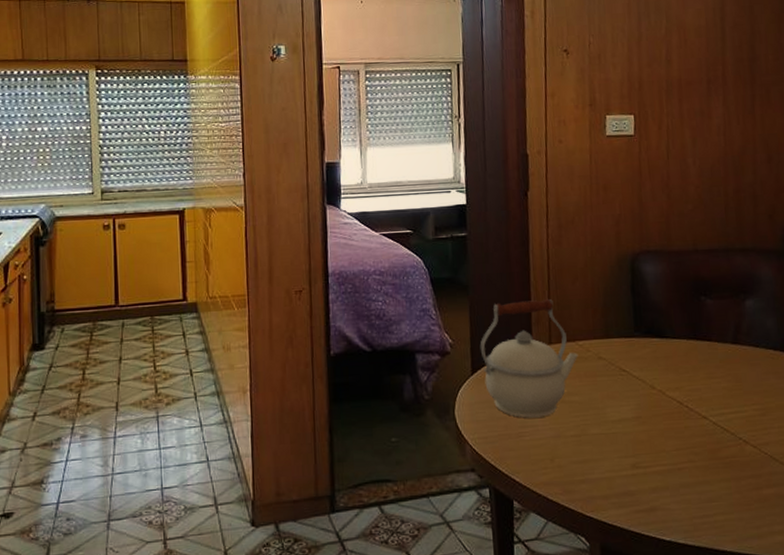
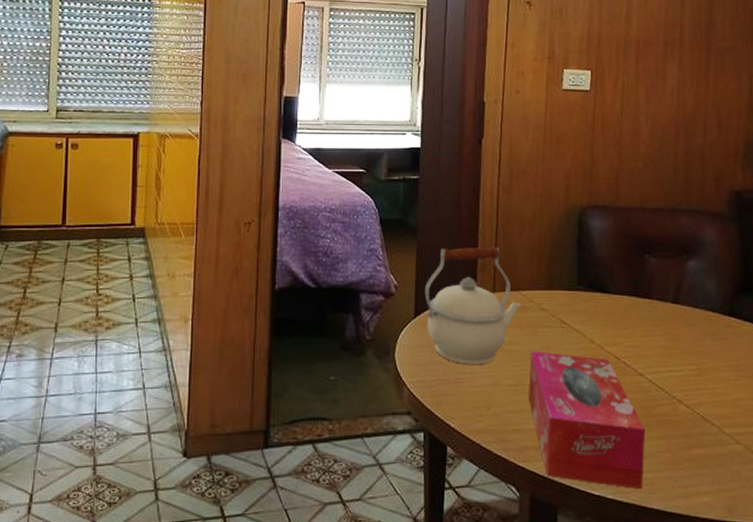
tissue box: none [591,400,714,533] -> present [529,351,646,490]

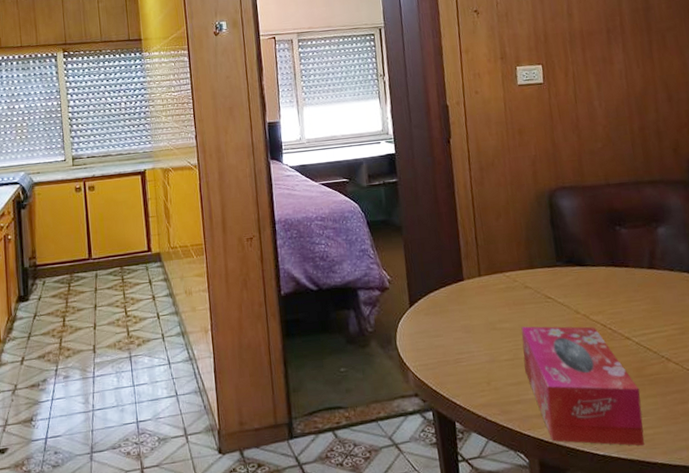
kettle: present [424,246,521,364] -> none [415,235,506,345]

